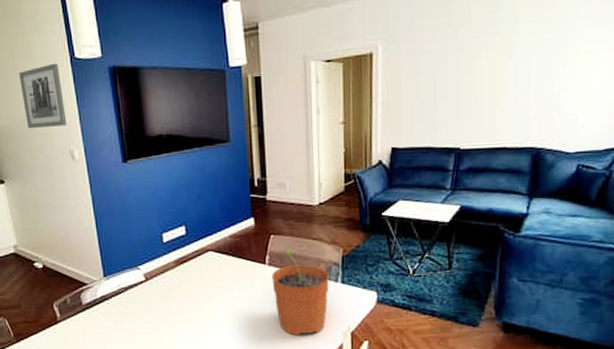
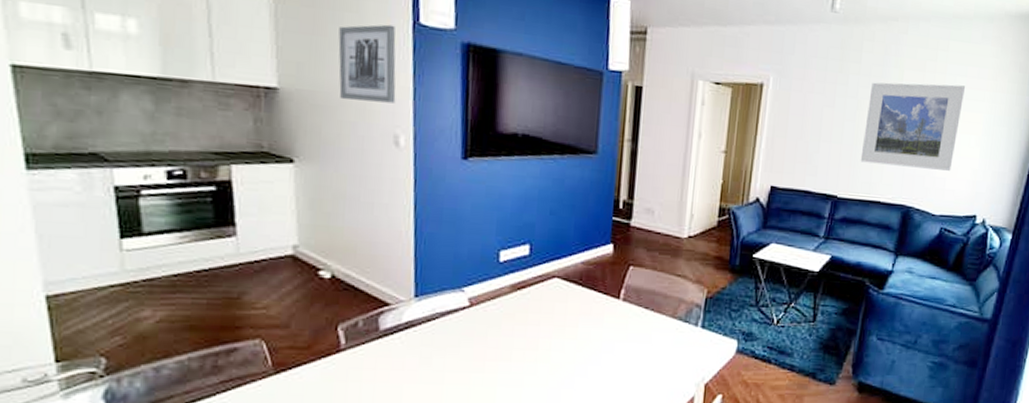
plant pot: present [271,248,329,336] -> none [624,283,689,385]
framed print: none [480,15,591,112] -> present [860,82,965,171]

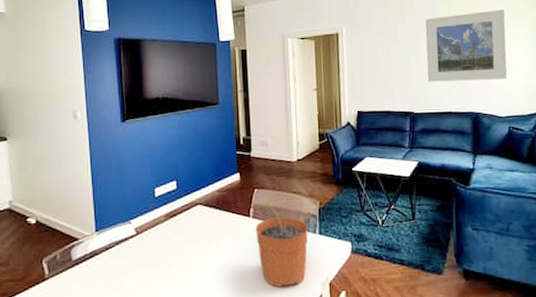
wall art: present [338,24,396,104] -> none [32,34,73,91]
plant pot: none [624,283,689,385] -> present [255,201,308,288]

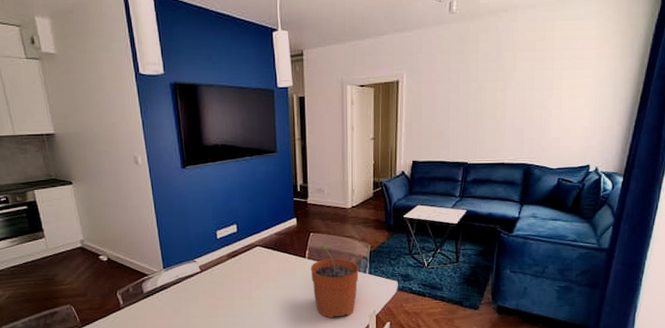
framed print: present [425,9,507,82] -> none [484,58,572,133]

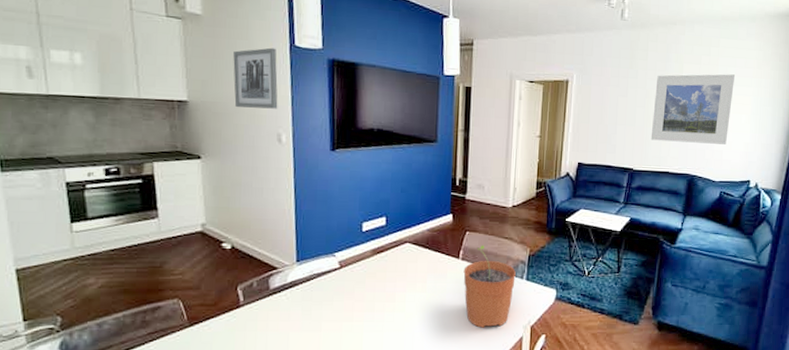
wall art: none [87,77,132,136] -> present [233,47,278,109]
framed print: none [484,58,572,133] -> present [650,74,735,145]

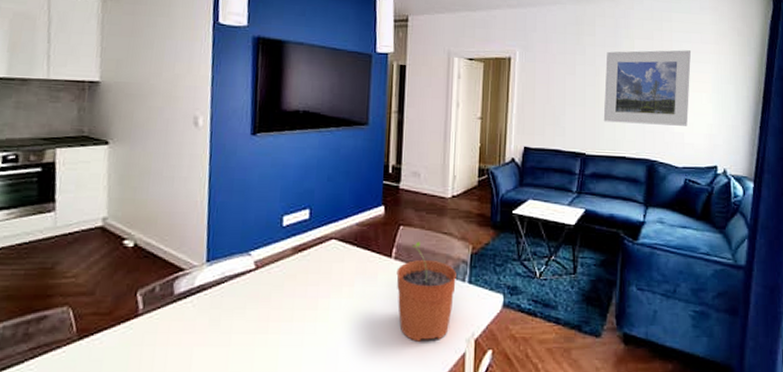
wall art: present [233,47,278,109] -> none [150,25,199,90]

